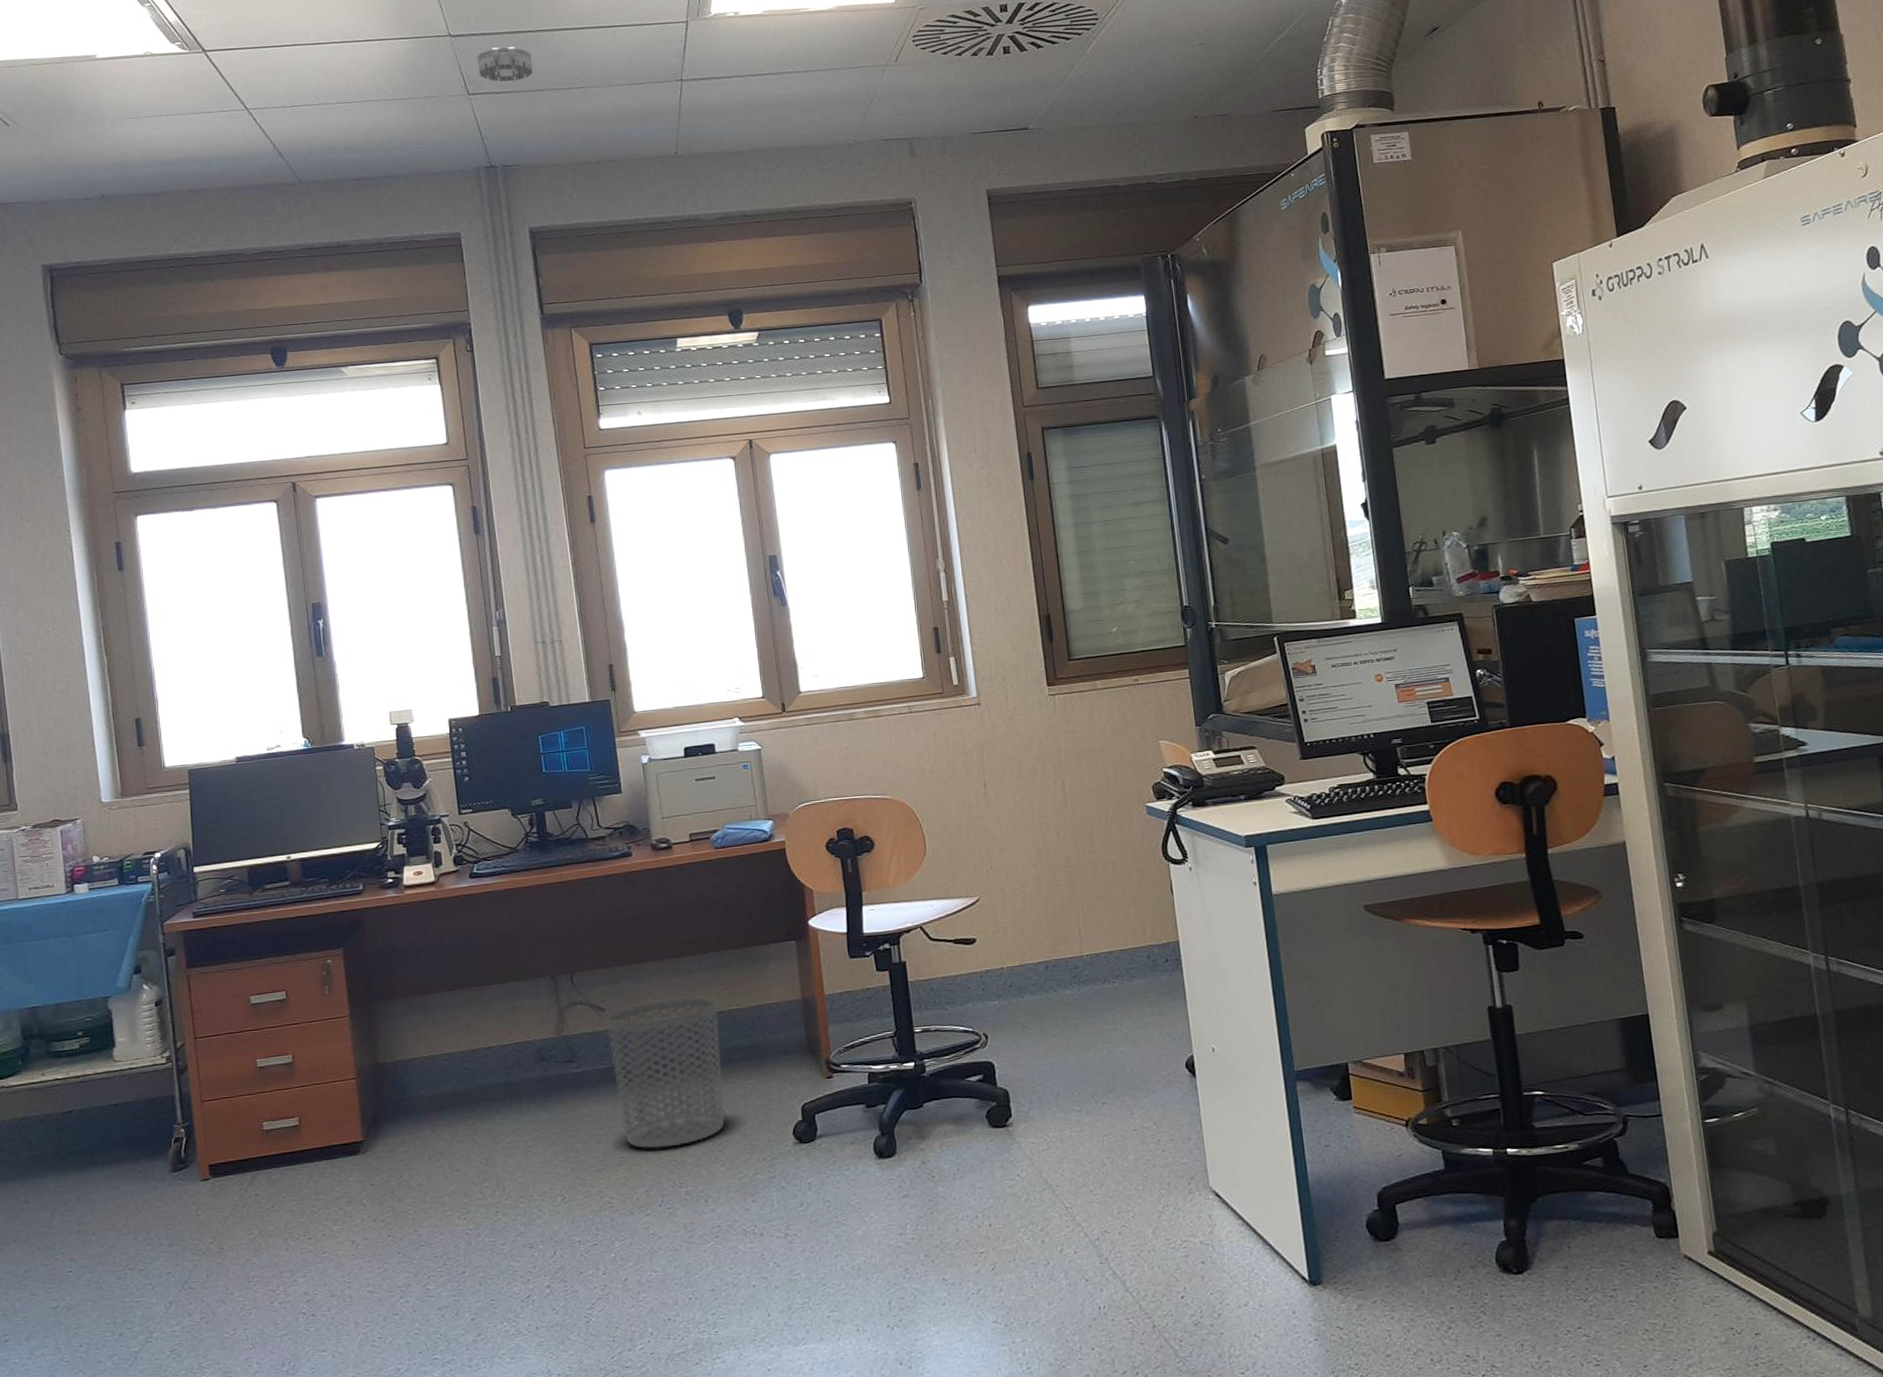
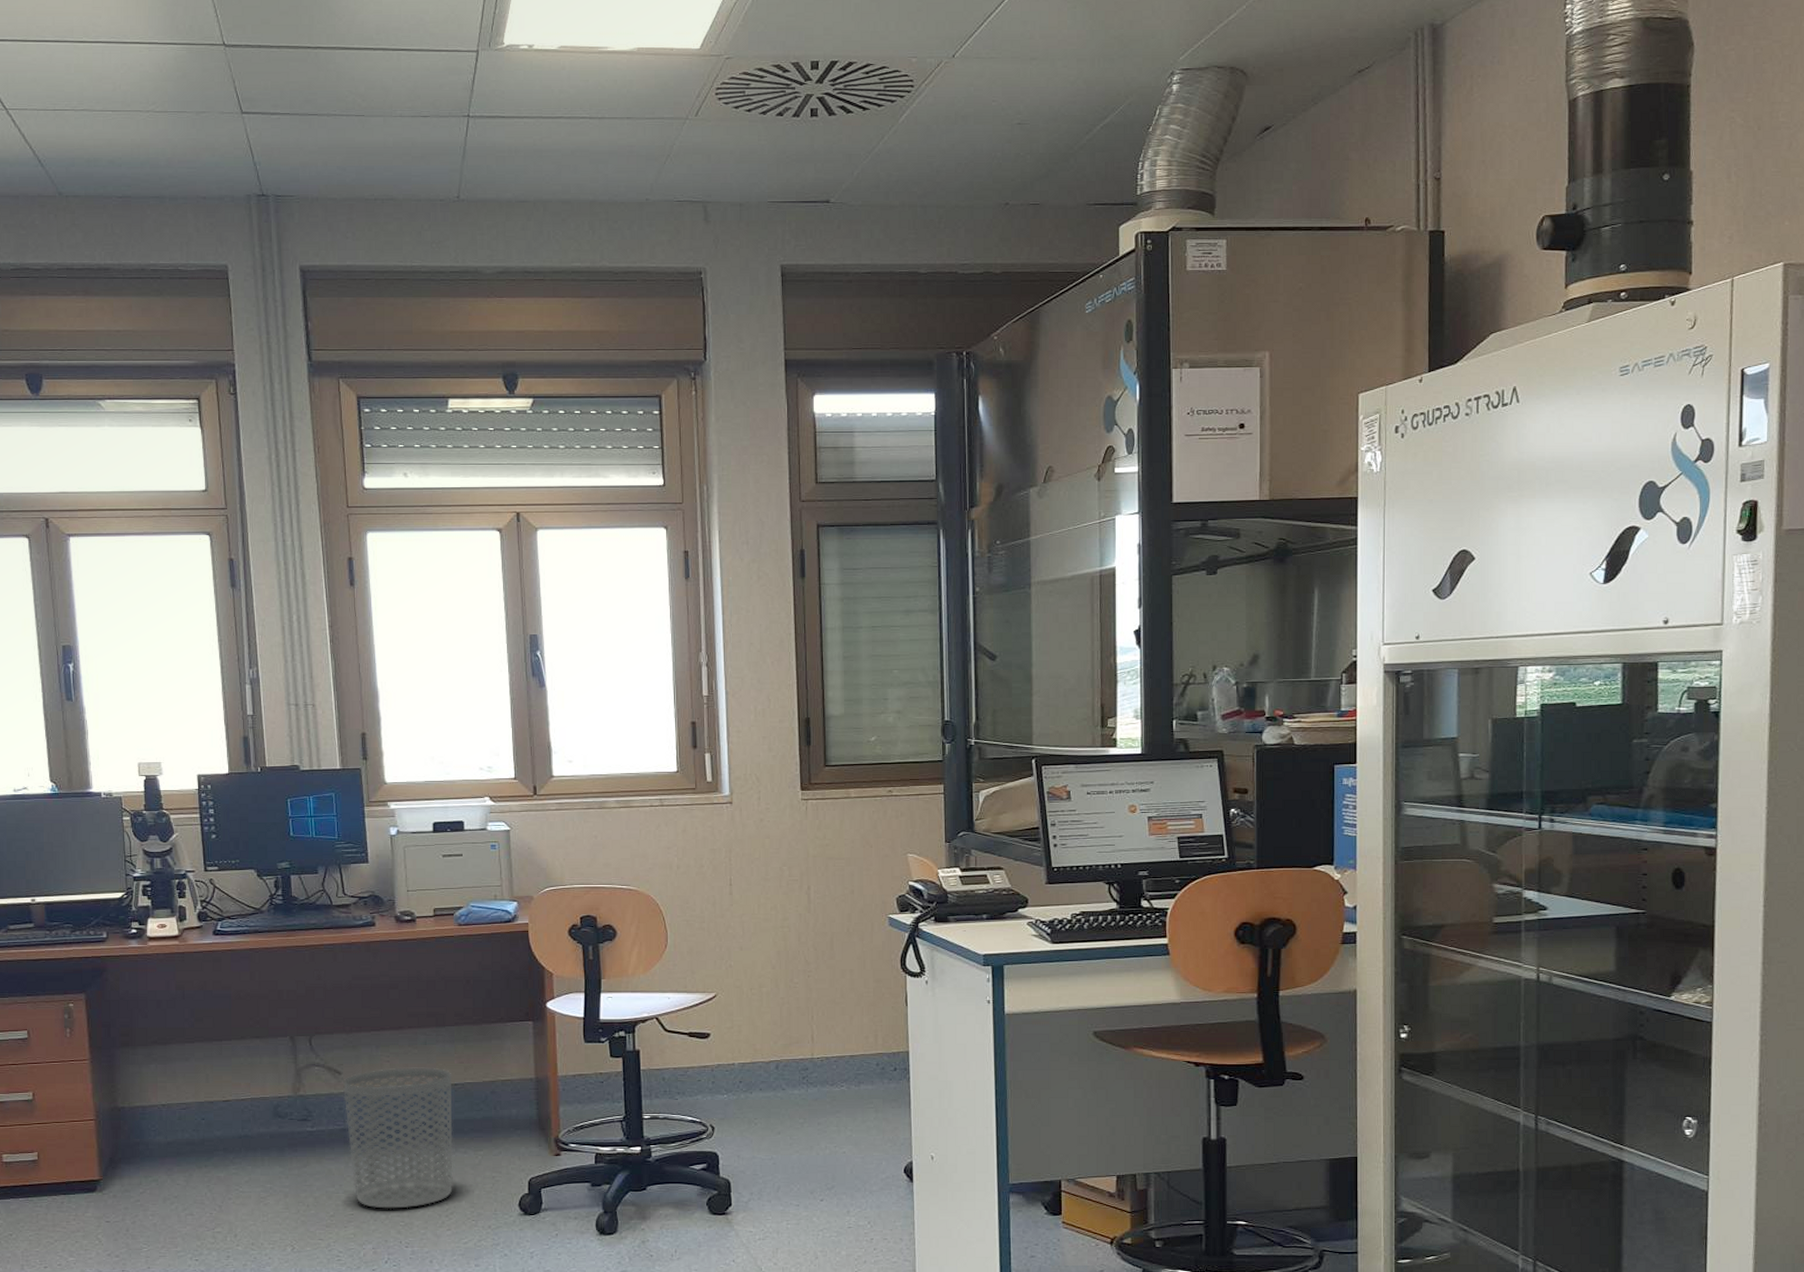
smoke detector: present [476,46,533,82] -> none [252,62,312,102]

